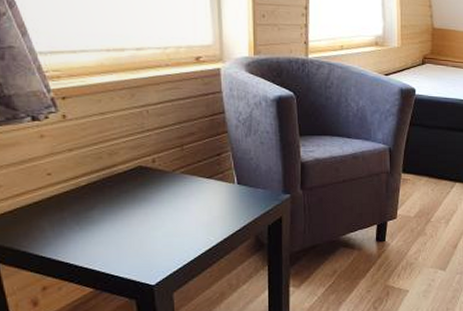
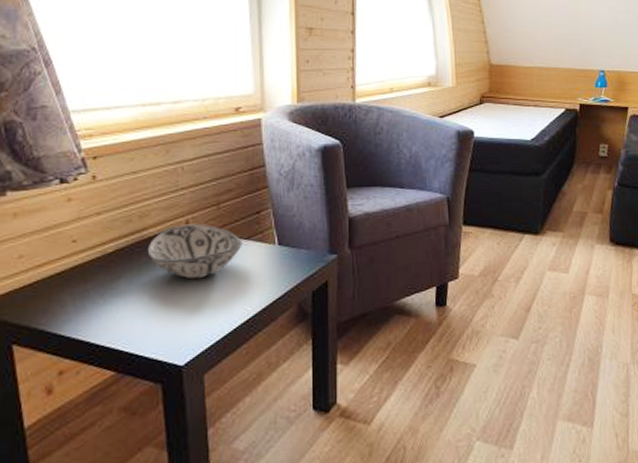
decorative bowl: none [117,163,205,212] -> present [147,224,242,279]

